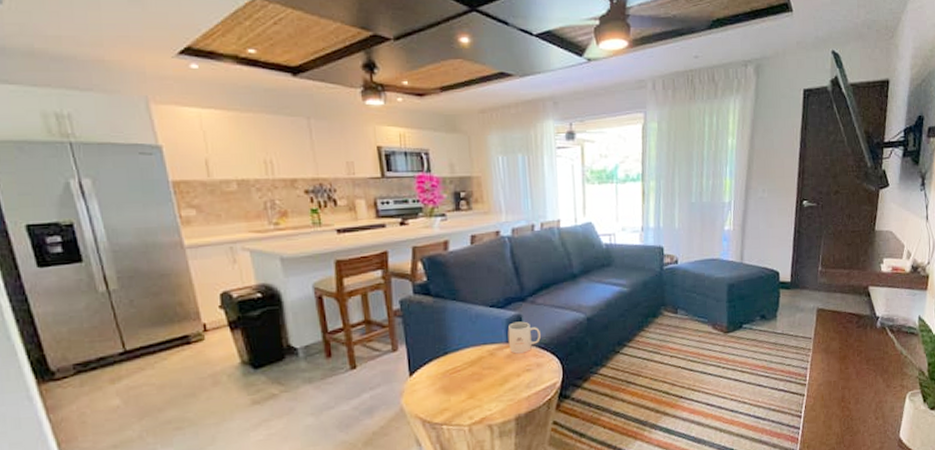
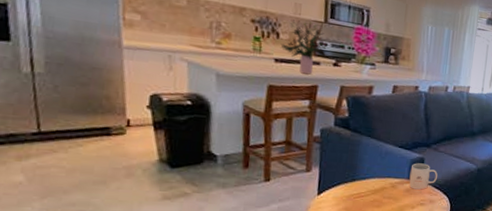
bouquet: none [339,179,390,241] -> present [280,19,326,75]

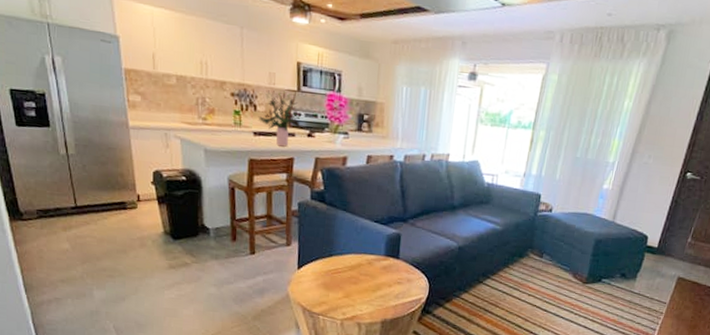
mug: present [408,163,438,190] -> none [385,239,416,268]

